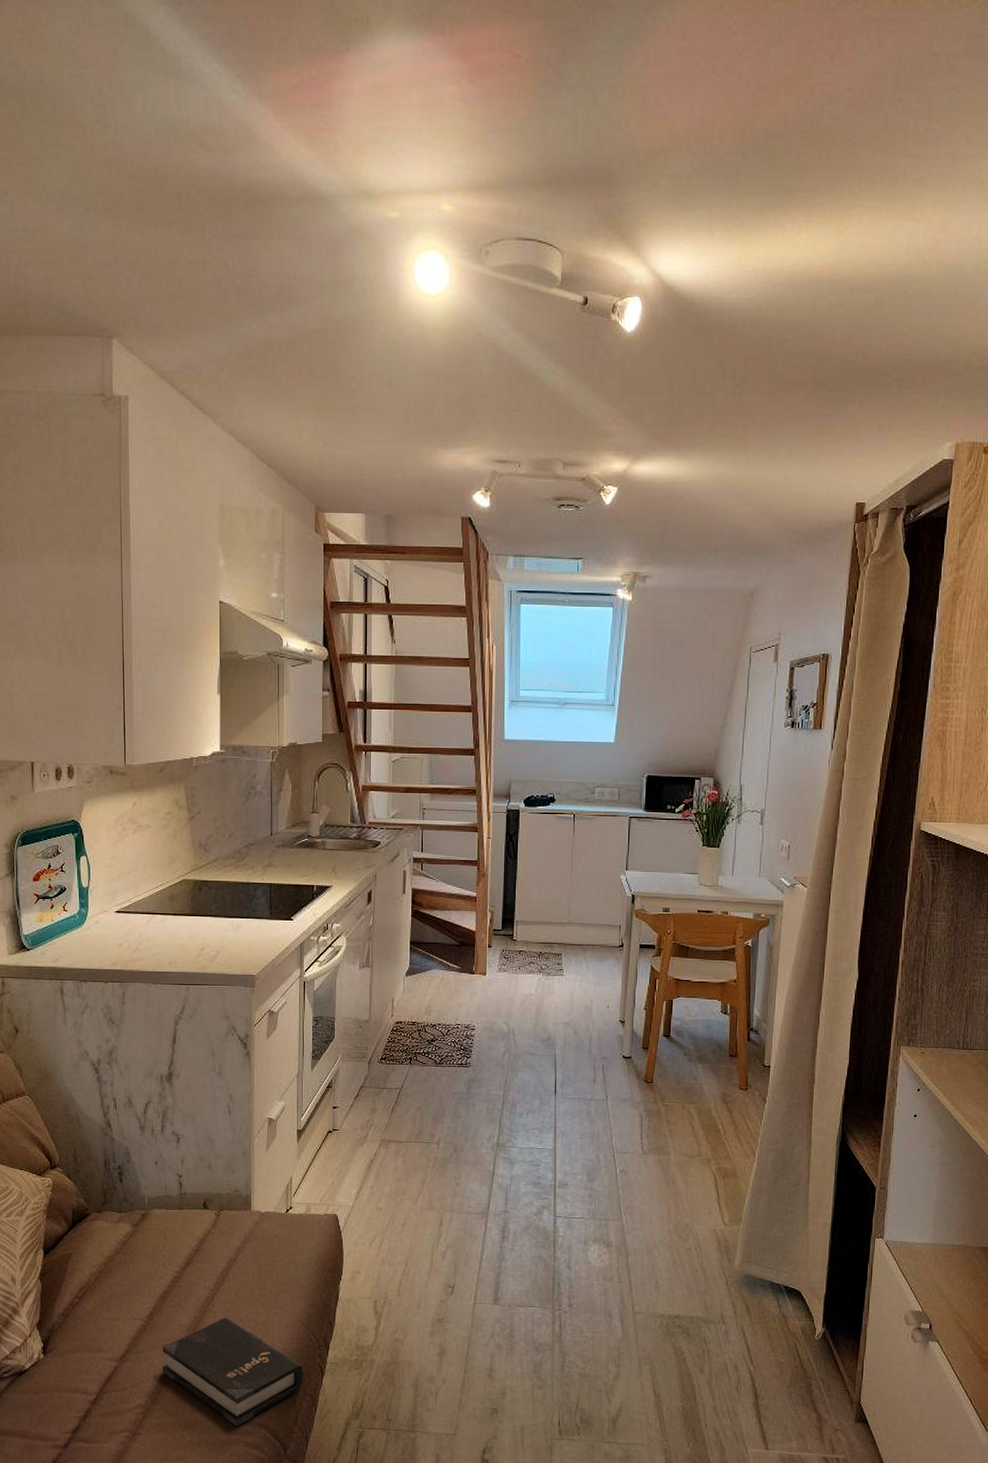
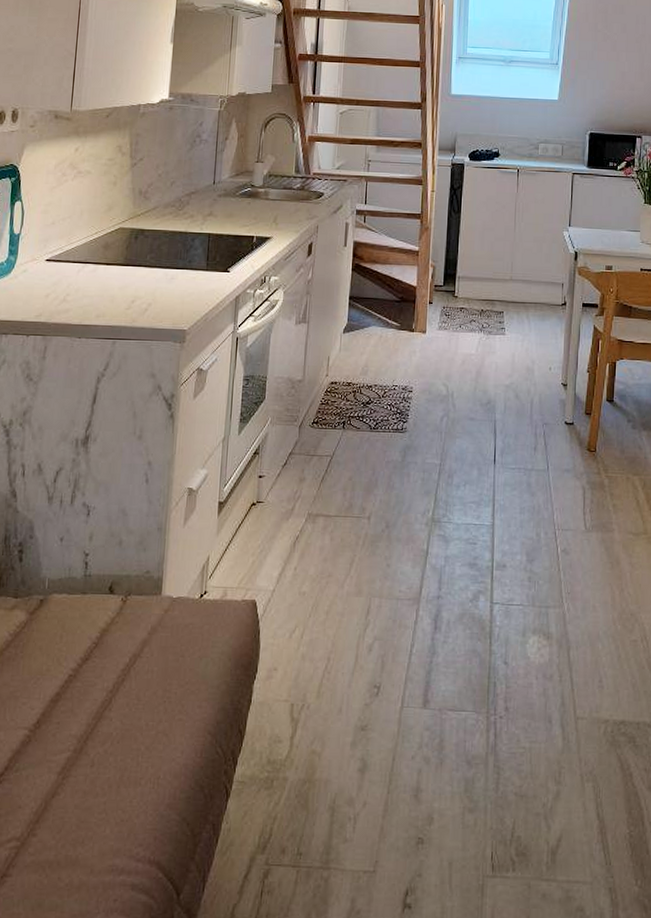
hardback book: present [161,1318,303,1427] -> none [43,726,206,864]

